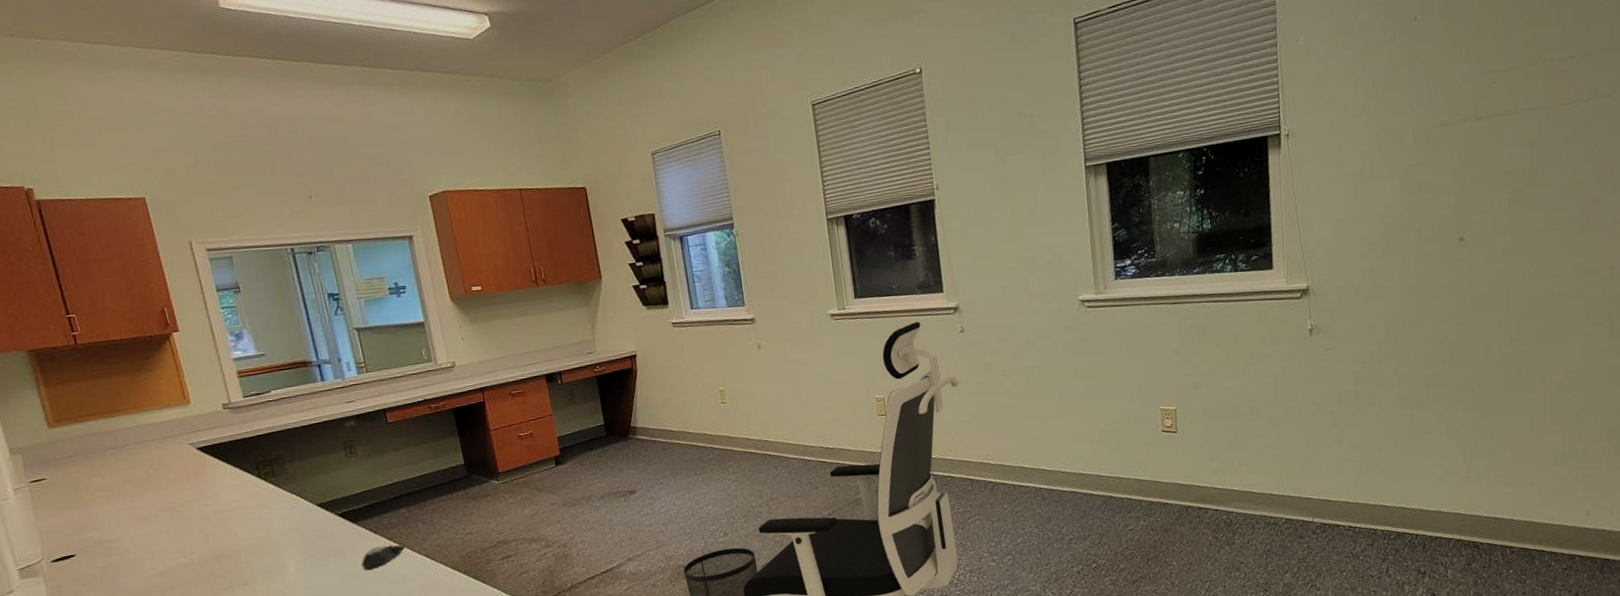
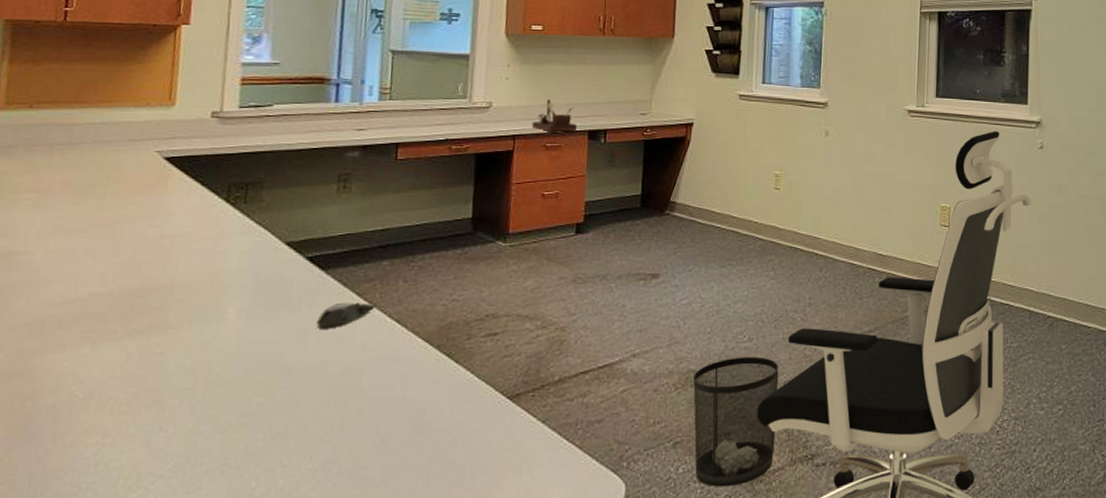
desk organizer: none [494,352,535,381] -> present [531,99,577,133]

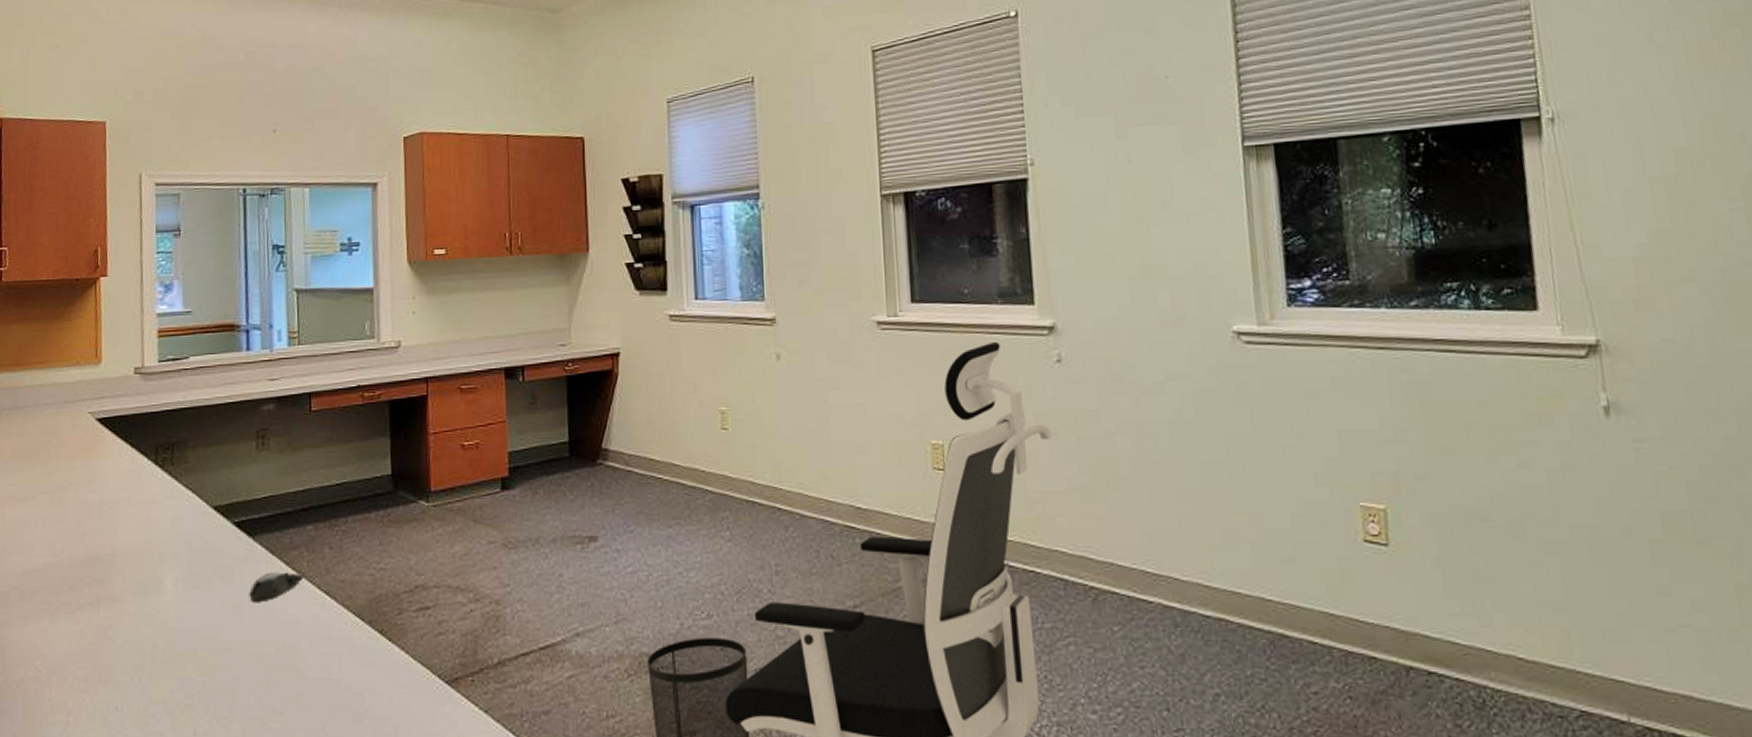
desk organizer: present [531,99,577,133] -> none [444,334,492,372]

